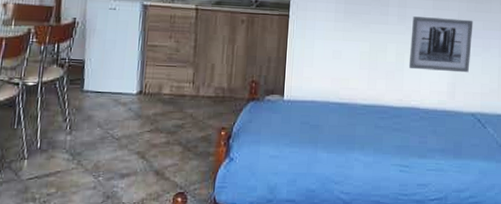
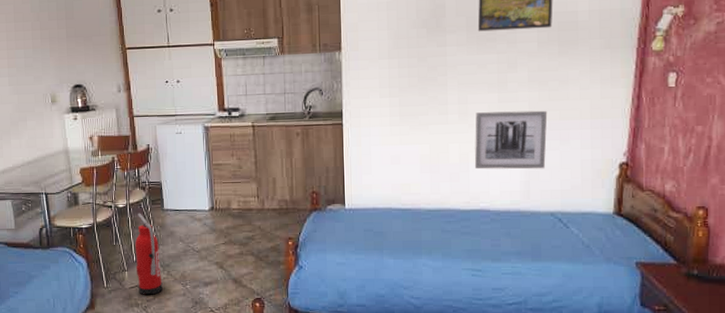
fire extinguisher: none [38,93,72,188] -> present [135,213,163,295]

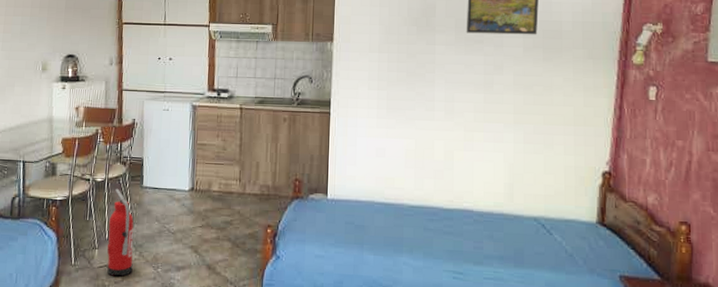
wall art: present [474,110,548,170] -> none [459,111,532,173]

